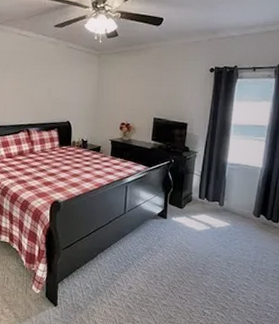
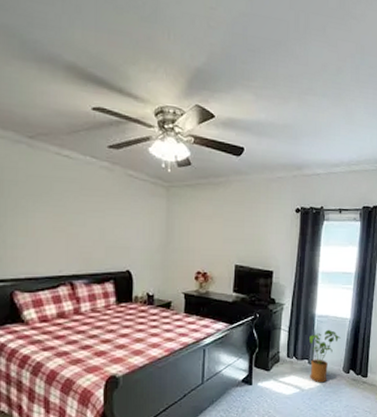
house plant: none [220,176,252,224] -> present [309,329,341,383]

